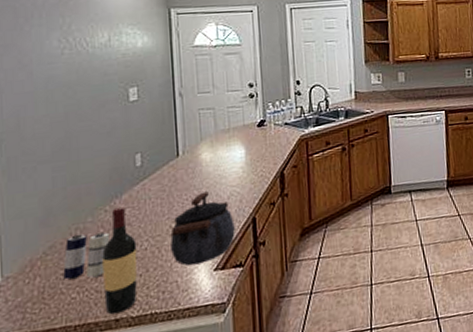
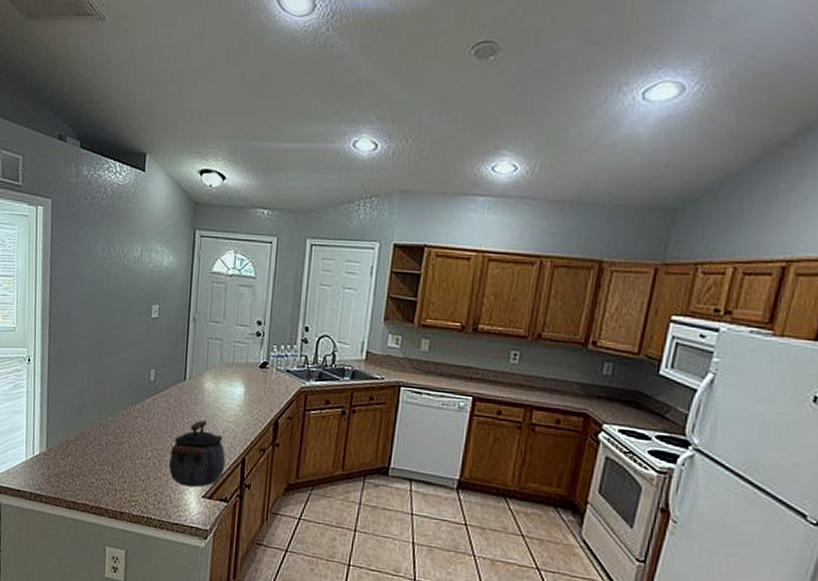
candle: present [63,232,110,281] -> none [87,428,124,471]
wine bottle: present [102,206,138,315] -> none [114,414,143,508]

